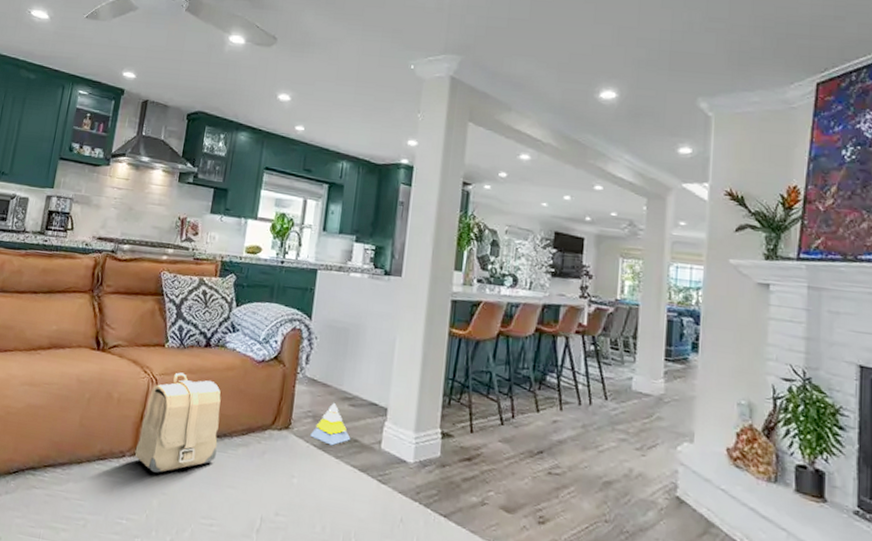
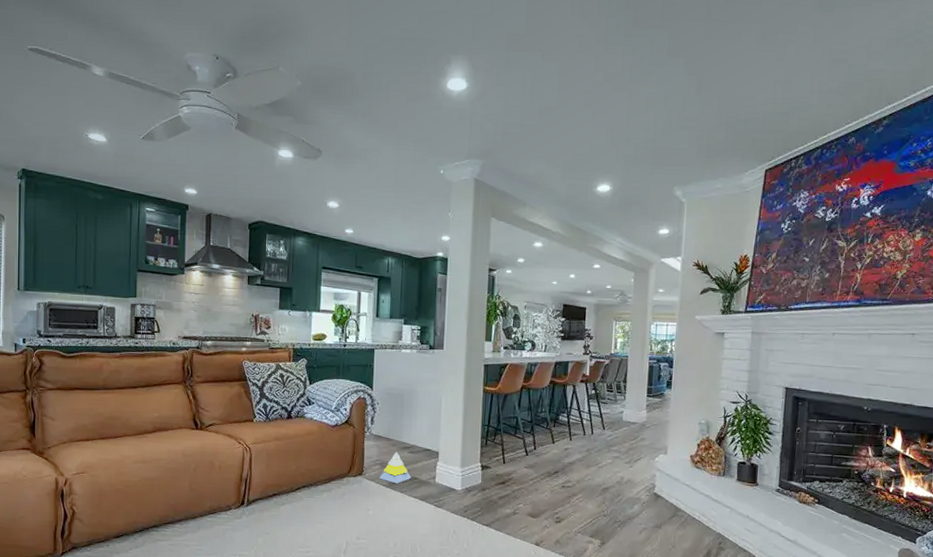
backpack: present [134,372,221,473] -> none [239,440,306,519]

